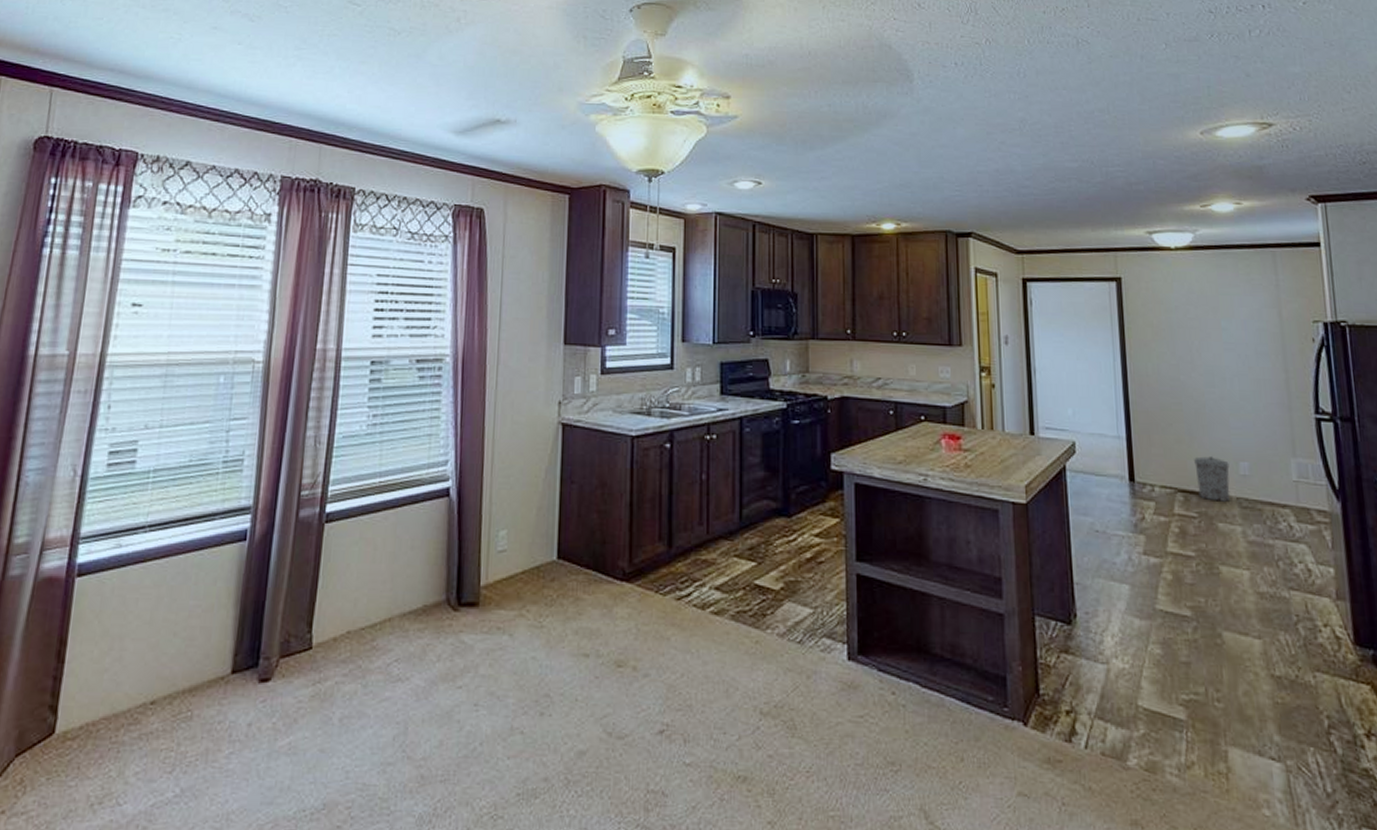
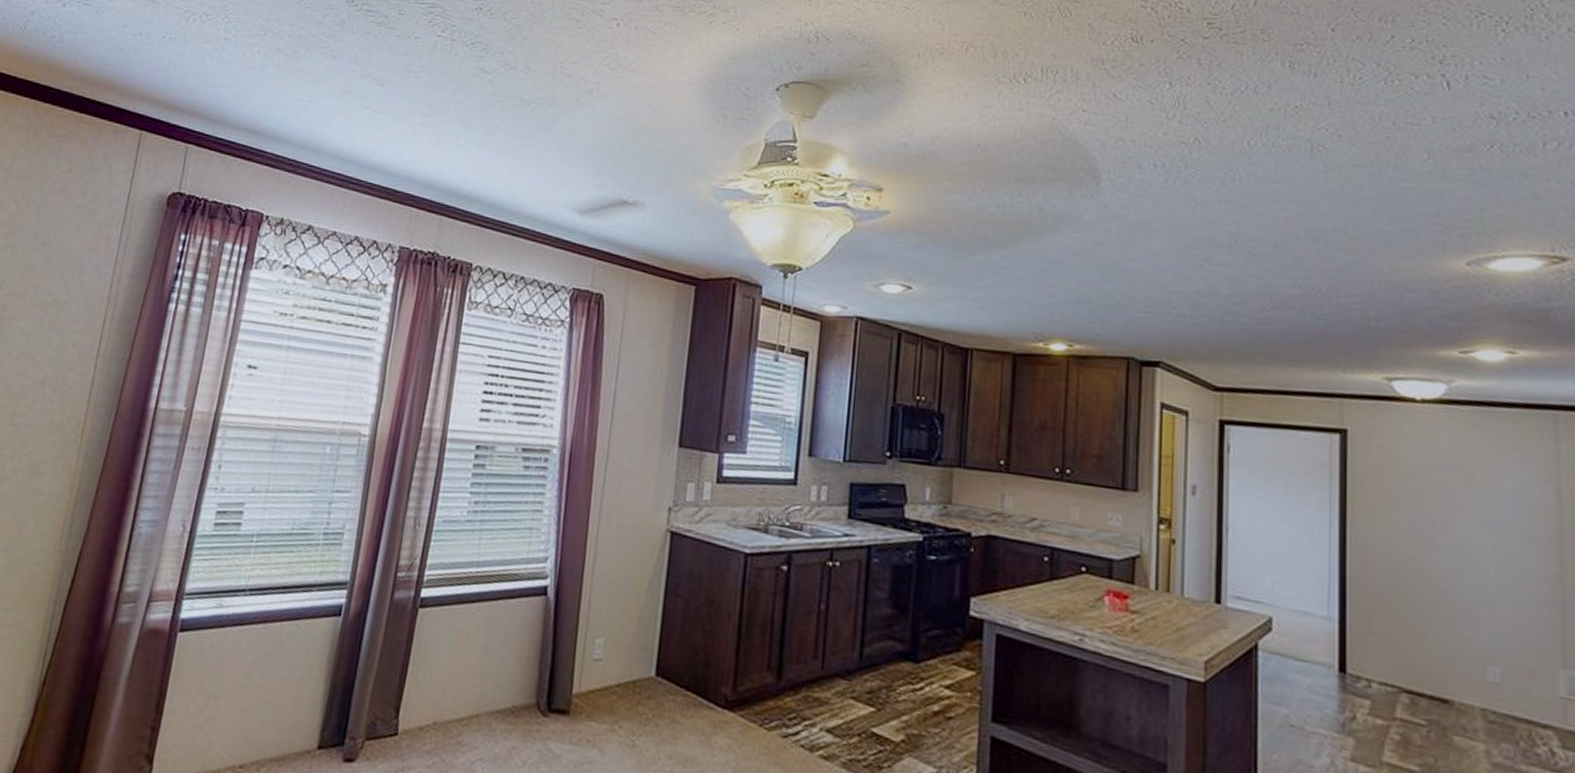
trash can: present [1194,456,1231,502] -> none [1427,653,1474,712]

